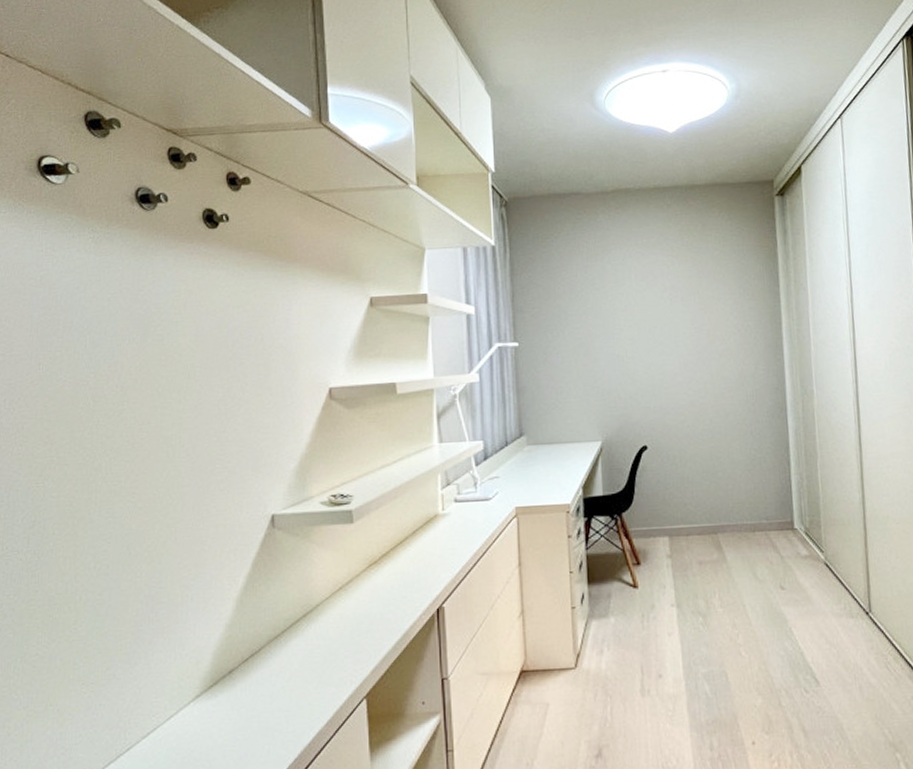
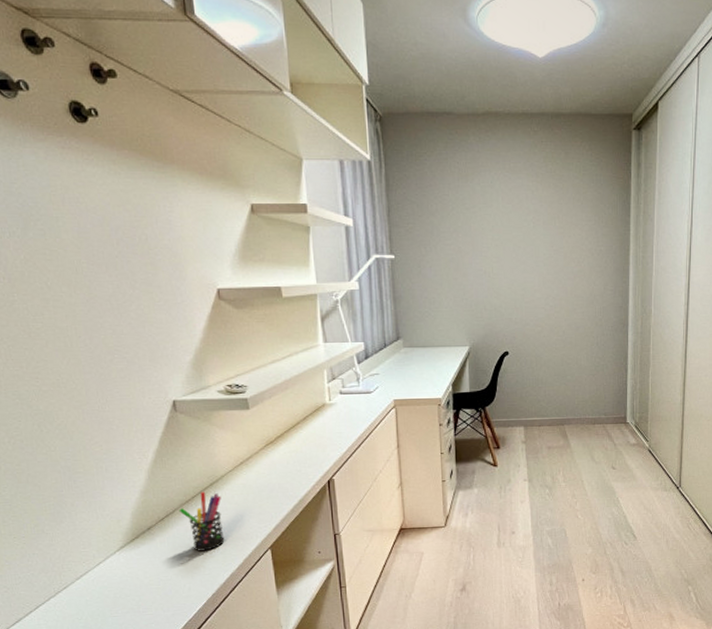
pen holder: none [265,624,314,702] -> present [178,491,225,551]

